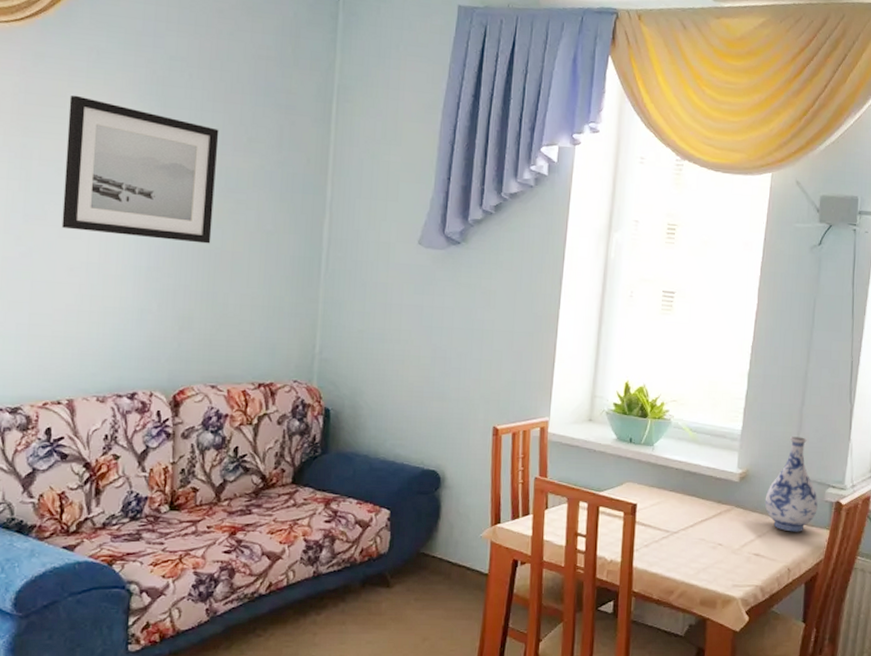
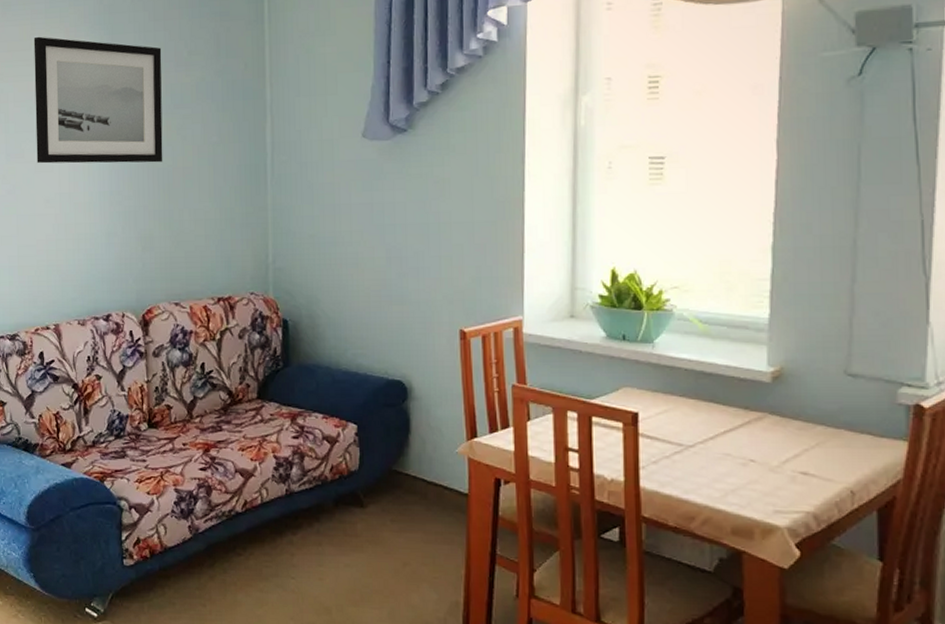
vase: present [764,436,818,532] -> none [809,323,888,445]

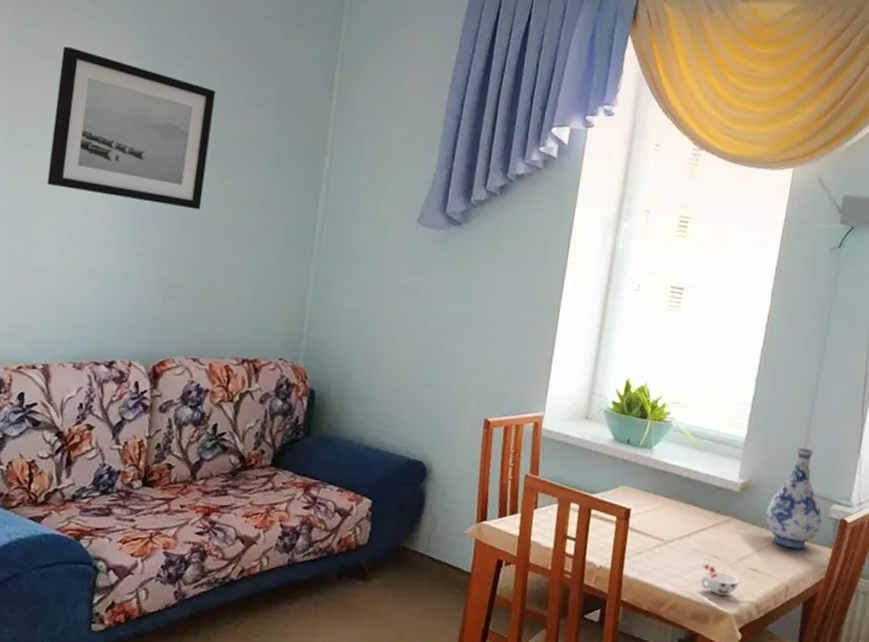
cup: none [735,468,788,505] -> present [700,562,740,595]
vase: none [809,323,888,445] -> present [765,447,822,549]

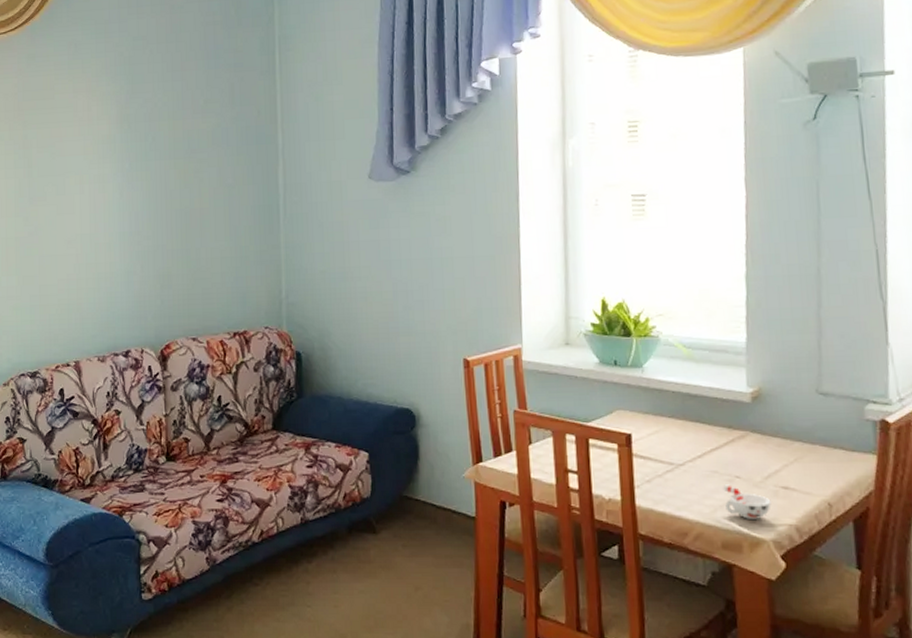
wall art: present [46,46,216,210] -> none [57,86,181,206]
vase: present [765,447,822,549] -> none [786,345,857,459]

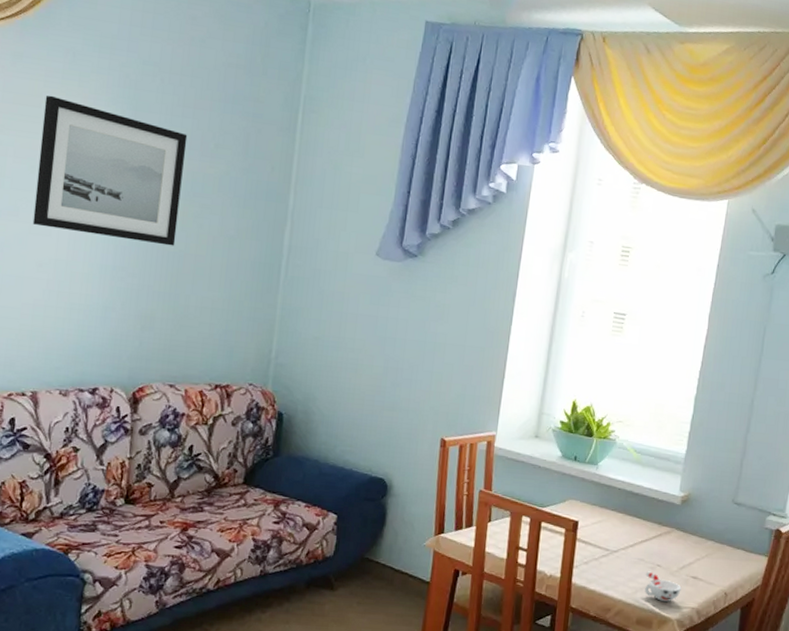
wall art: none [57,86,181,206] -> present [32,95,188,246]

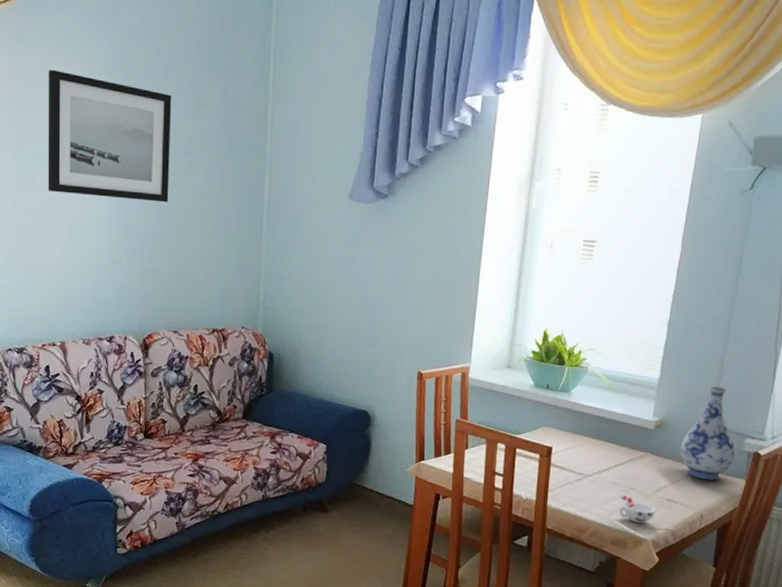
vase: none [705,462,758,558] -> present [679,386,735,480]

